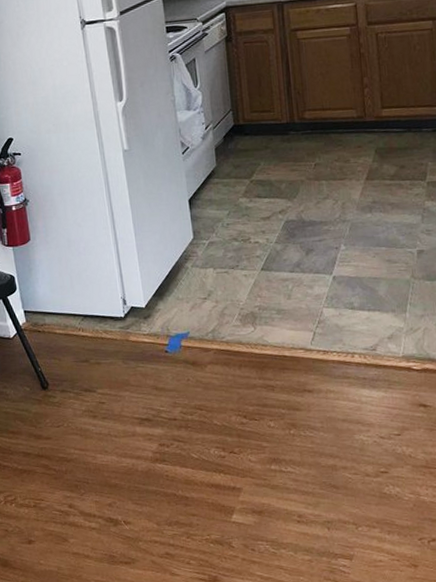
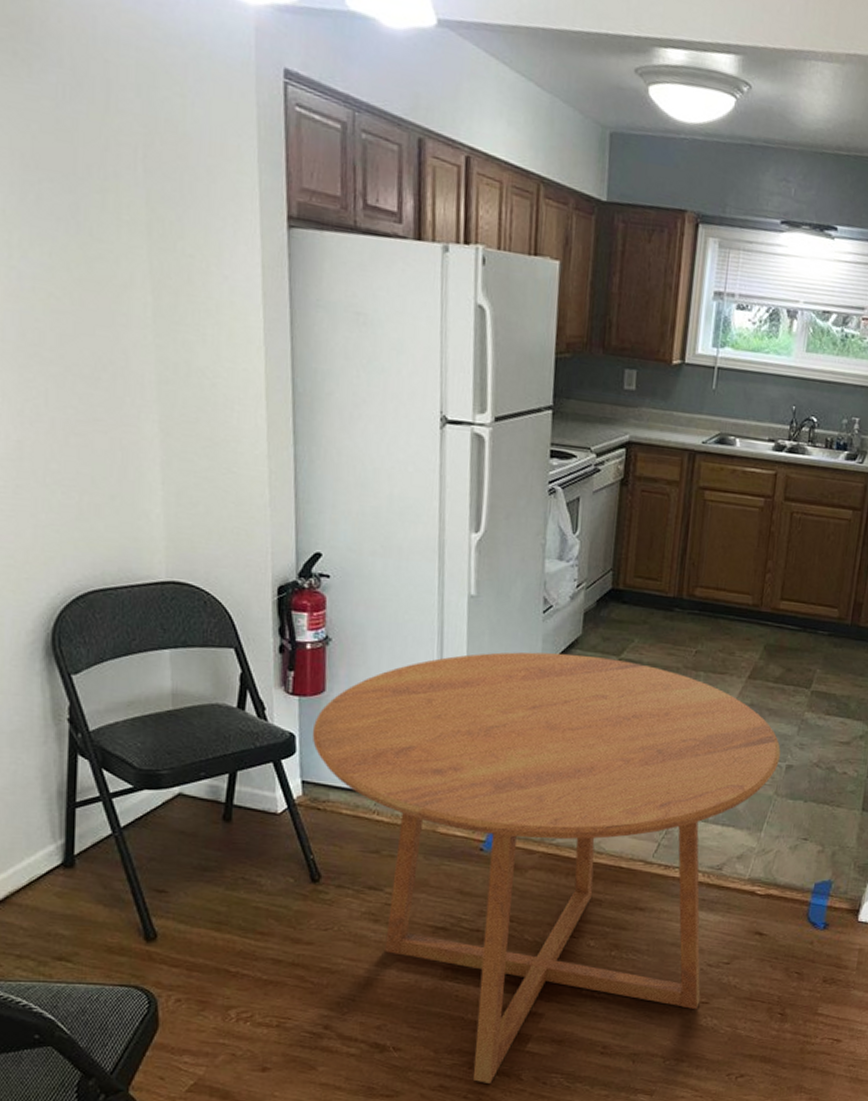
dining table: none [25,181,410,551] -> present [312,652,781,1083]

